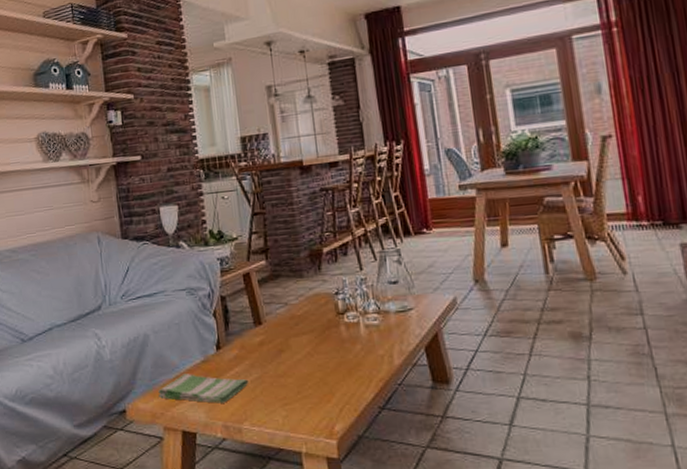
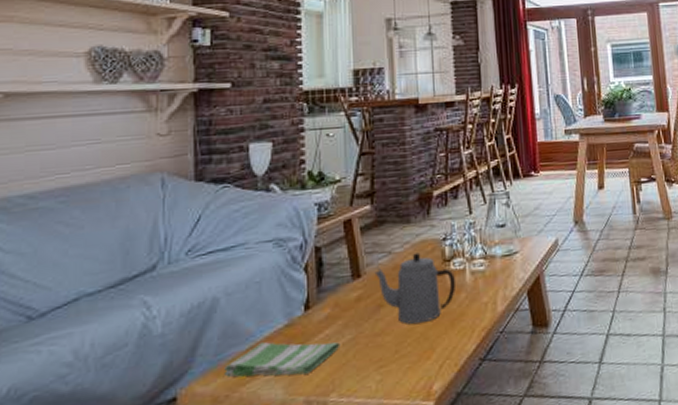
teapot: none [273,305,351,370] -> present [374,252,455,324]

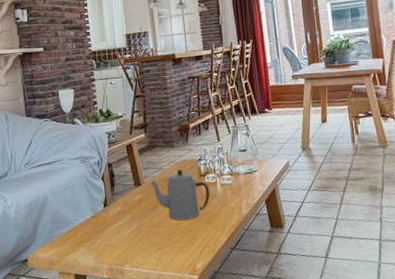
dish towel: present [224,342,340,377] -> none [55,227,130,251]

